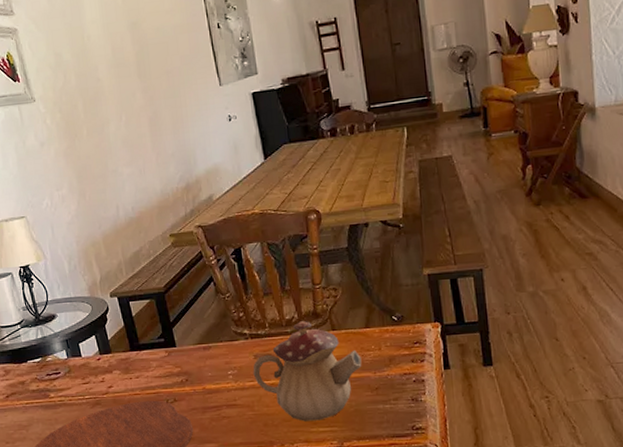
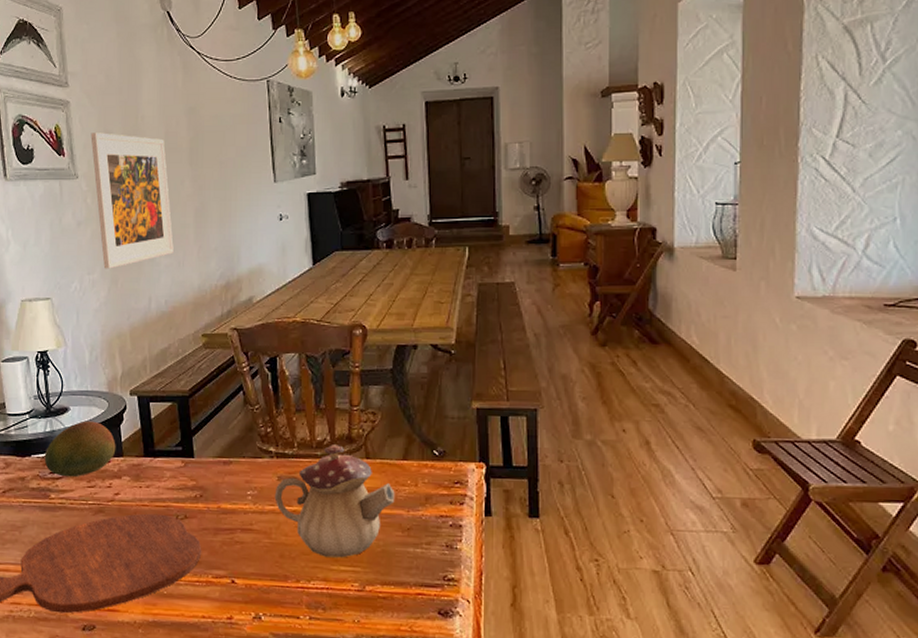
fruit: none [39,324,104,377] -> present [44,420,116,477]
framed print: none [41,55,134,184] -> present [91,133,174,269]

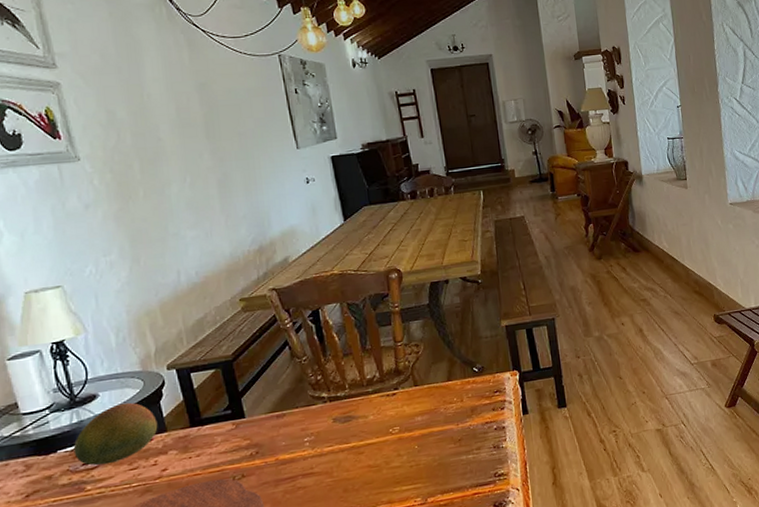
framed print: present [91,133,174,269] -> none [90,112,199,249]
teapot: present [274,445,395,558] -> none [331,379,445,482]

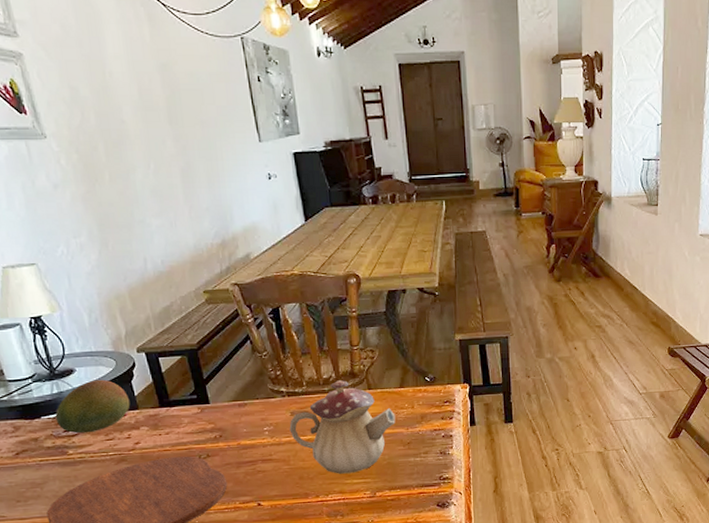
teapot: none [331,379,445,482] -> present [289,380,396,474]

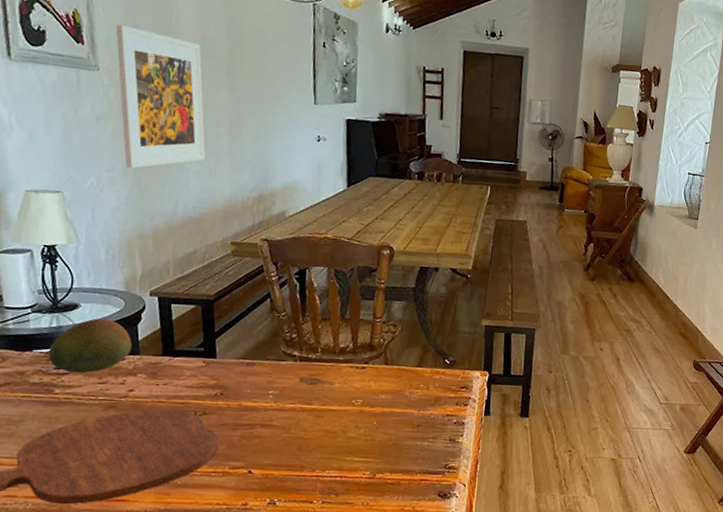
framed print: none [53,89,164,232] -> present [116,24,205,169]
teapot: present [289,380,396,474] -> none [295,351,409,450]

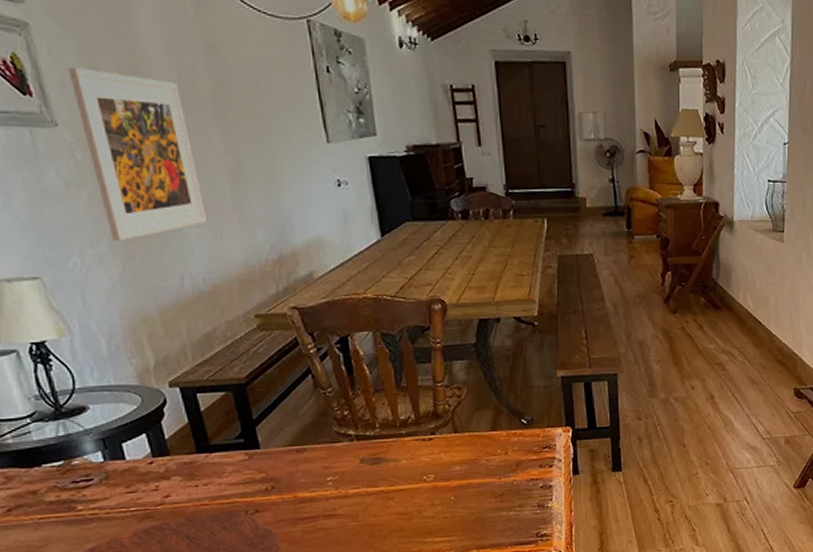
fruit: present [48,318,132,374] -> none [60,419,159,485]

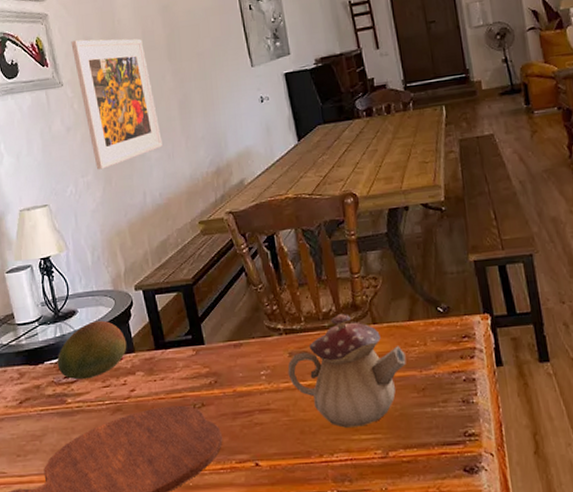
fruit: none [60,419,159,485] -> present [57,320,127,380]
teapot: none [358,422,486,531] -> present [287,314,407,428]

